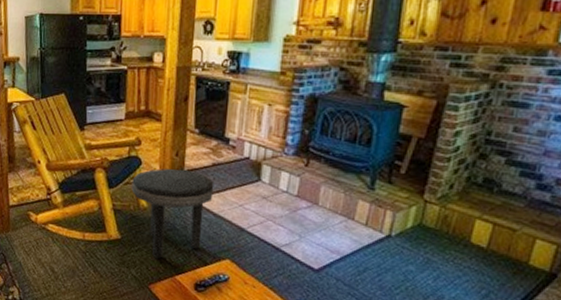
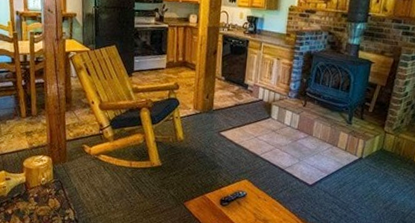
side table: present [131,169,215,259] -> none [171,108,236,181]

